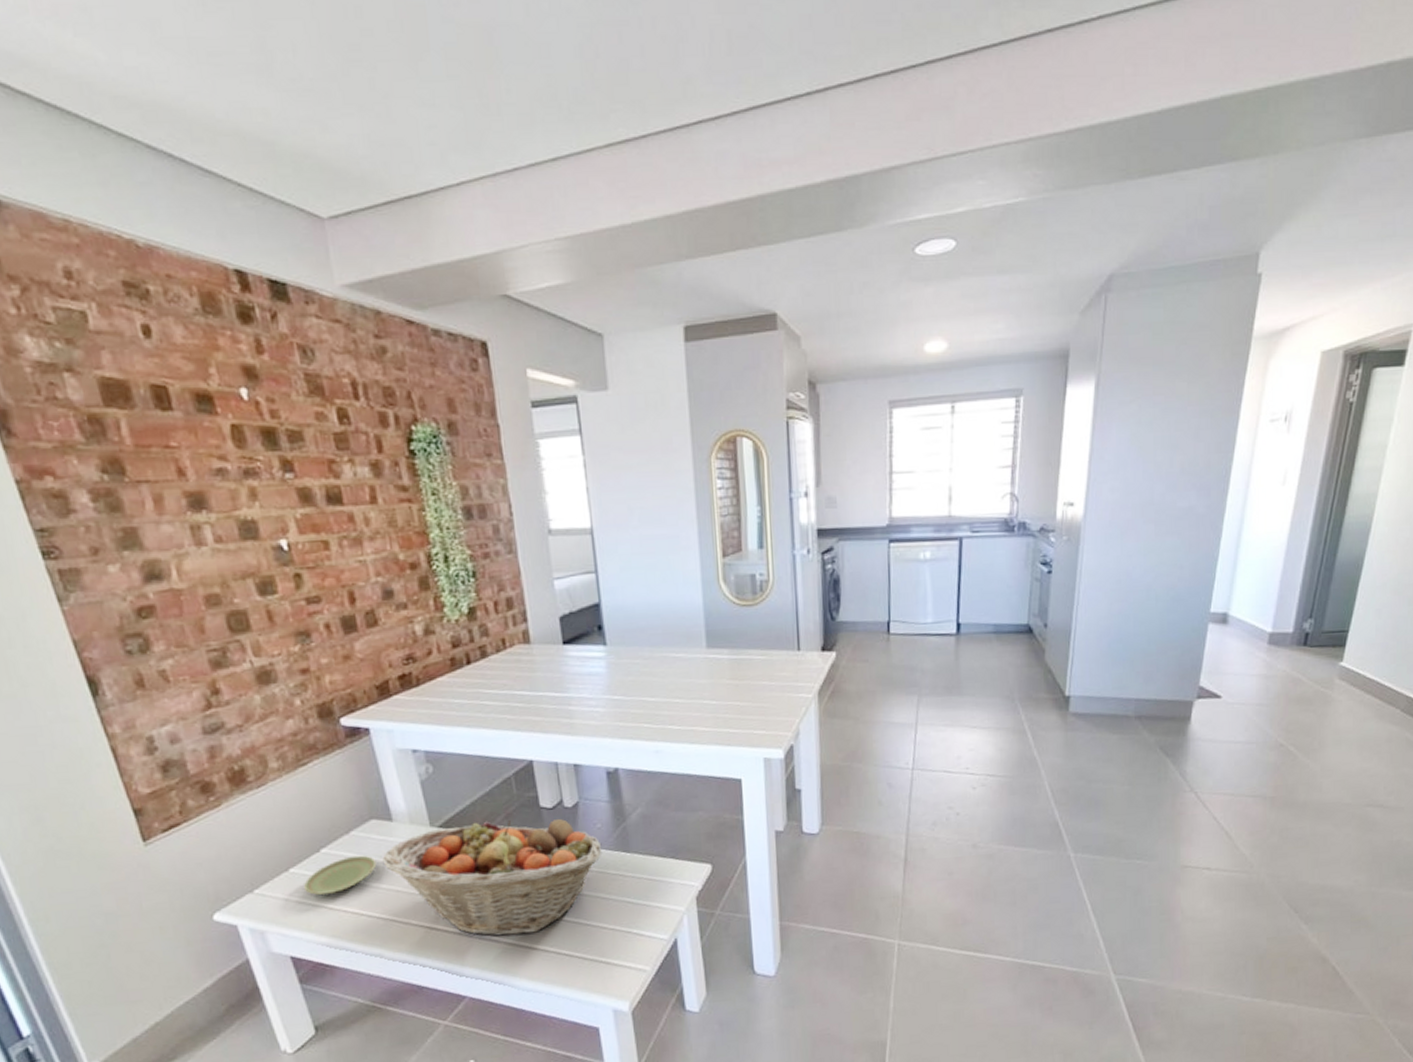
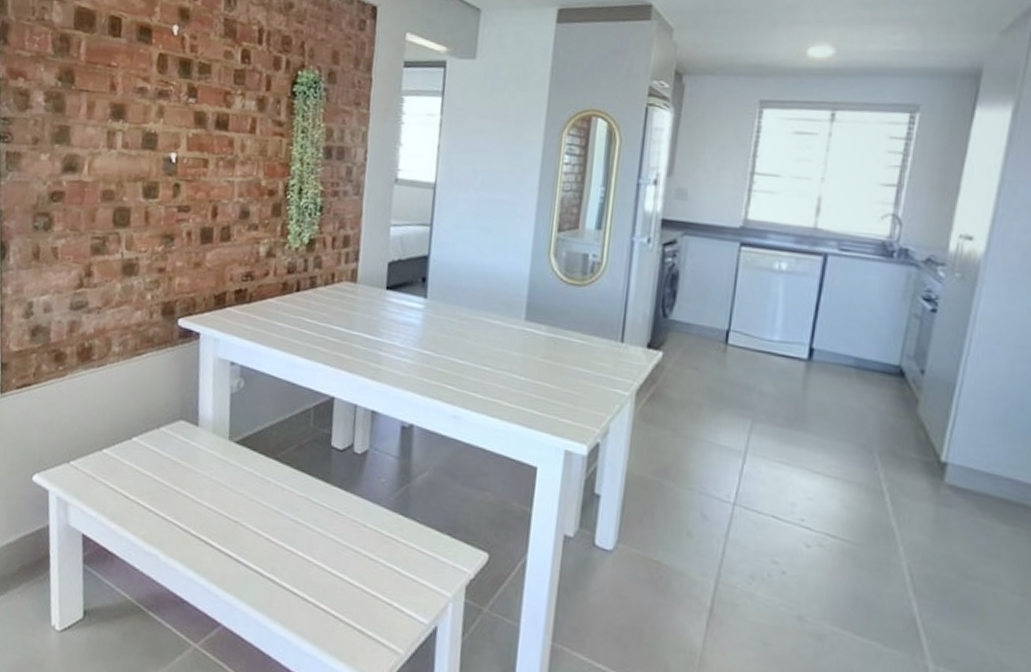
plate: present [304,855,377,895] -> none [110,450,176,484]
fruit basket: present [382,819,602,937] -> none [180,443,382,577]

